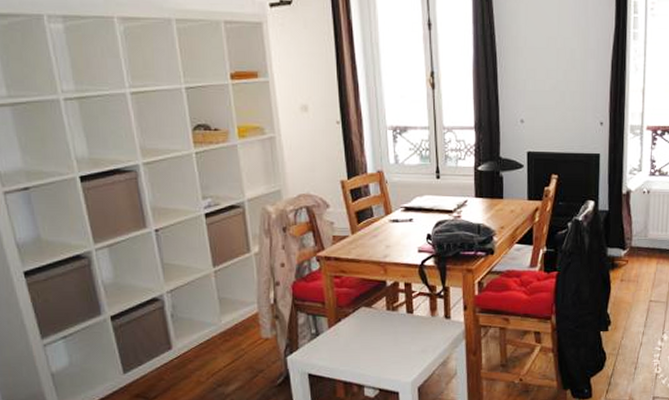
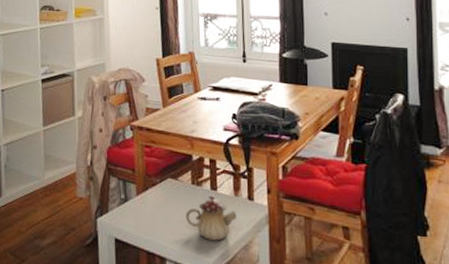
teapot: none [382,319,434,362] -> present [185,195,237,241]

